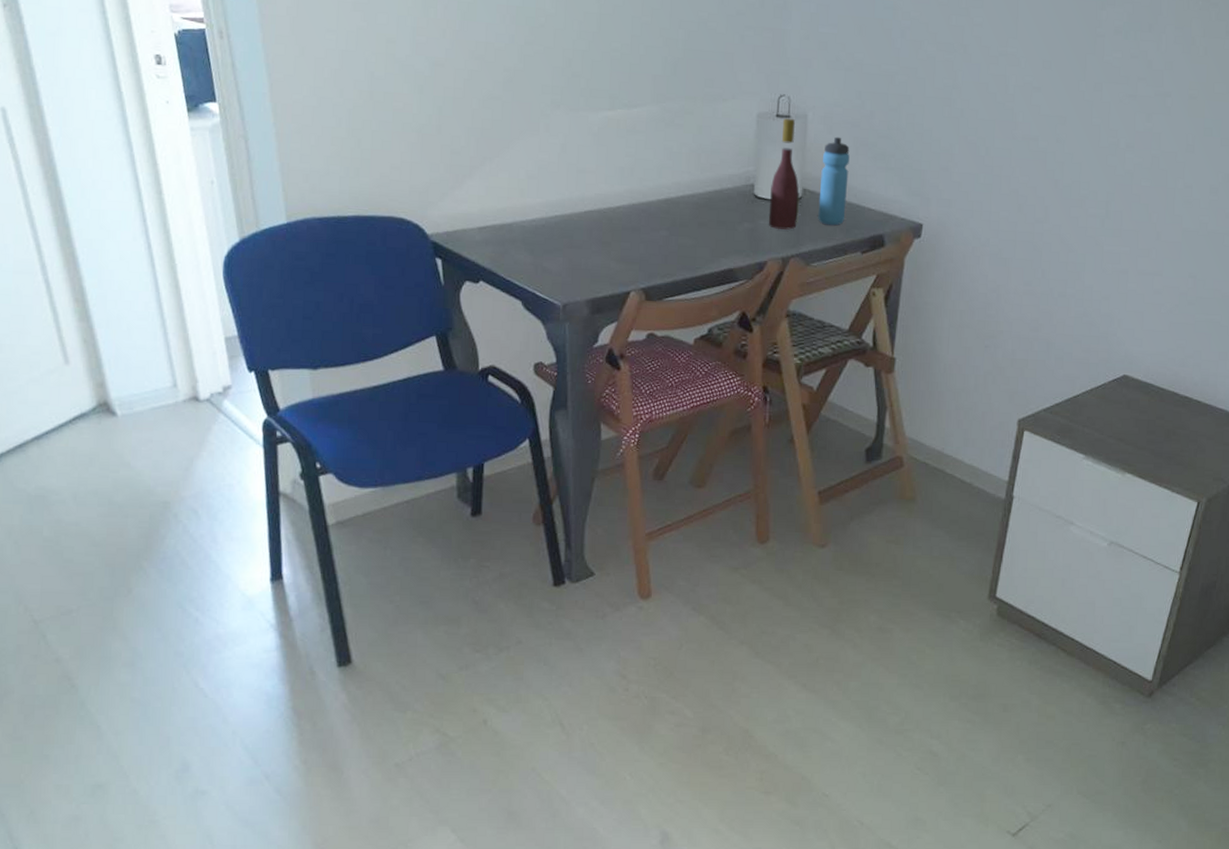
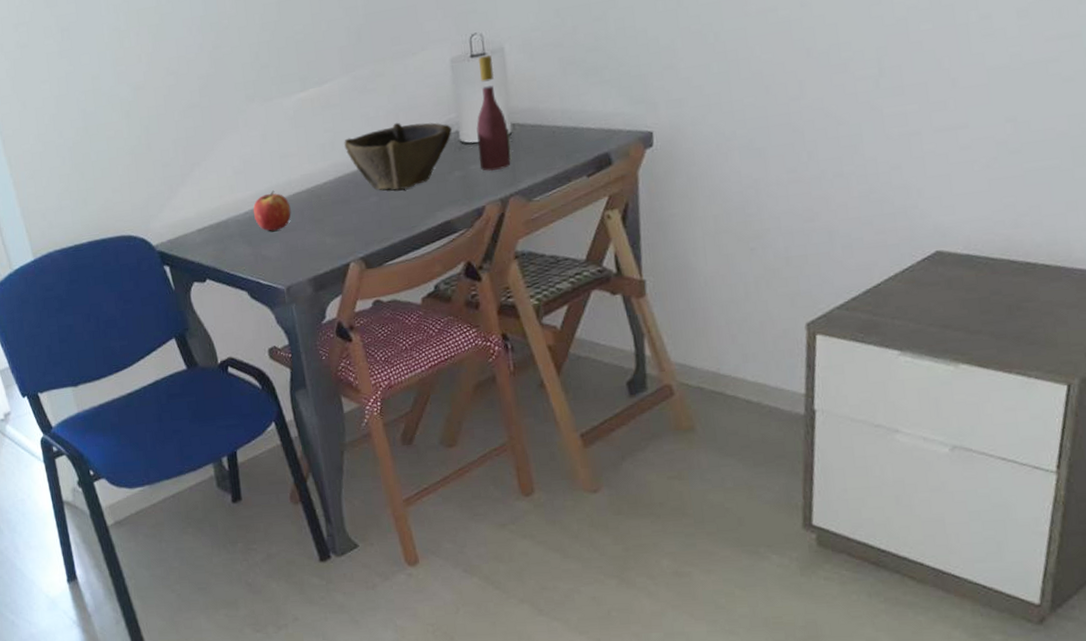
apple: none [540,203,580,245] -> present [253,190,291,231]
bowl: none [643,162,749,230] -> present [344,122,453,190]
water bottle: present [818,136,850,226] -> none [528,61,563,156]

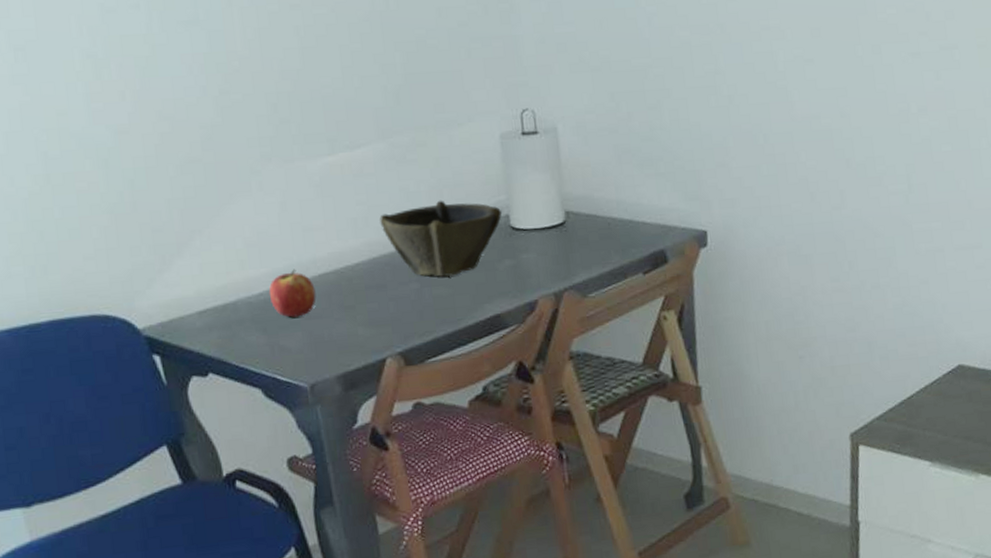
wine bottle: present [476,54,512,172] -> none [528,134,566,262]

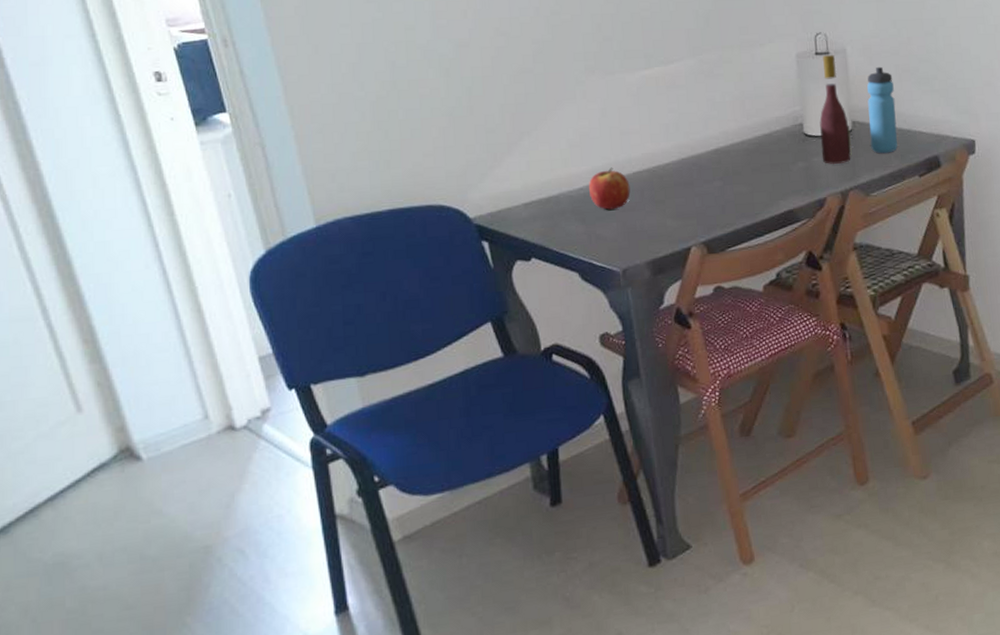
bowl: present [379,200,503,277] -> none [689,109,797,176]
wine bottle: none [528,134,566,262] -> present [819,54,852,165]
water bottle: none [582,147,618,248] -> present [867,66,898,154]

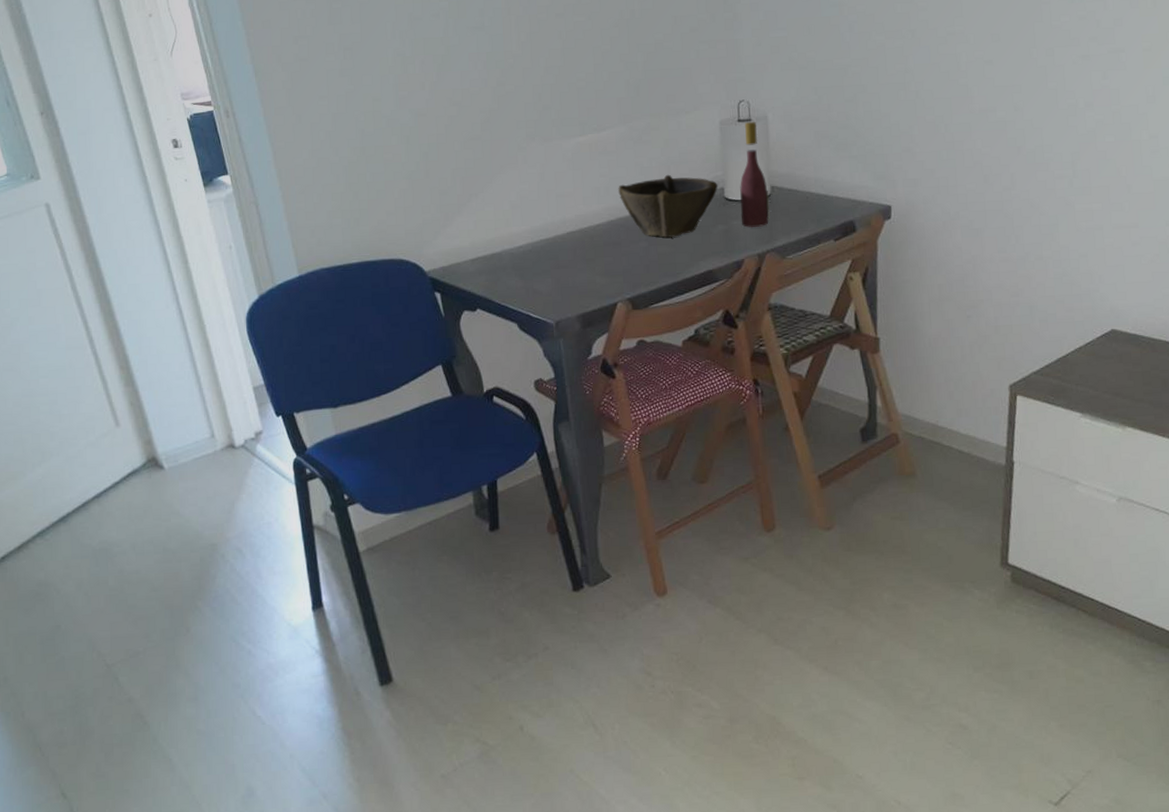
apple: present [588,167,631,210] -> none [527,227,564,267]
bowl: none [689,109,797,176] -> present [618,174,719,238]
water bottle: present [867,66,898,154] -> none [787,133,815,218]

